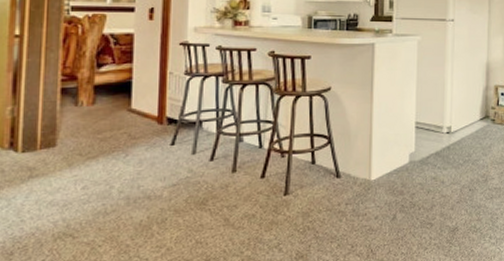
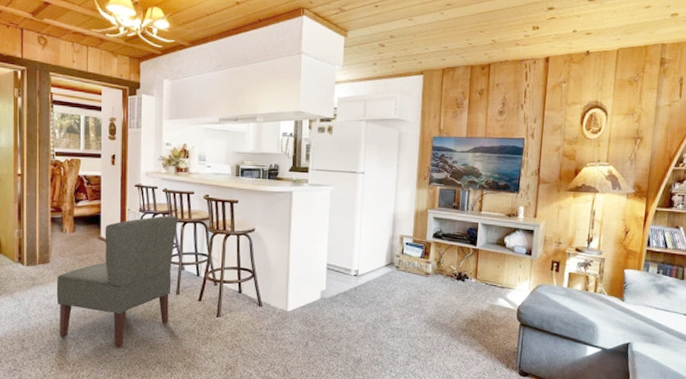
chair: none [64,78,235,248] -> present [56,215,177,348]

